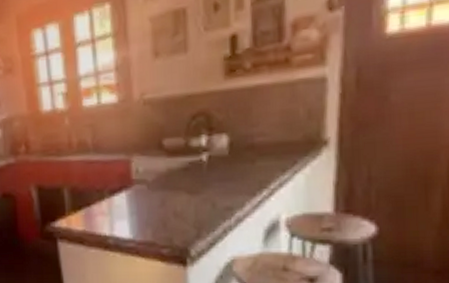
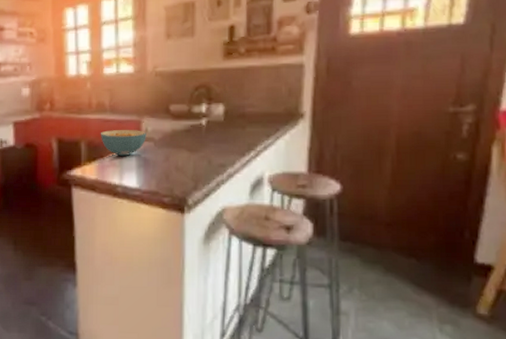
cereal bowl: none [84,171,138,203] -> present [100,130,146,156]

